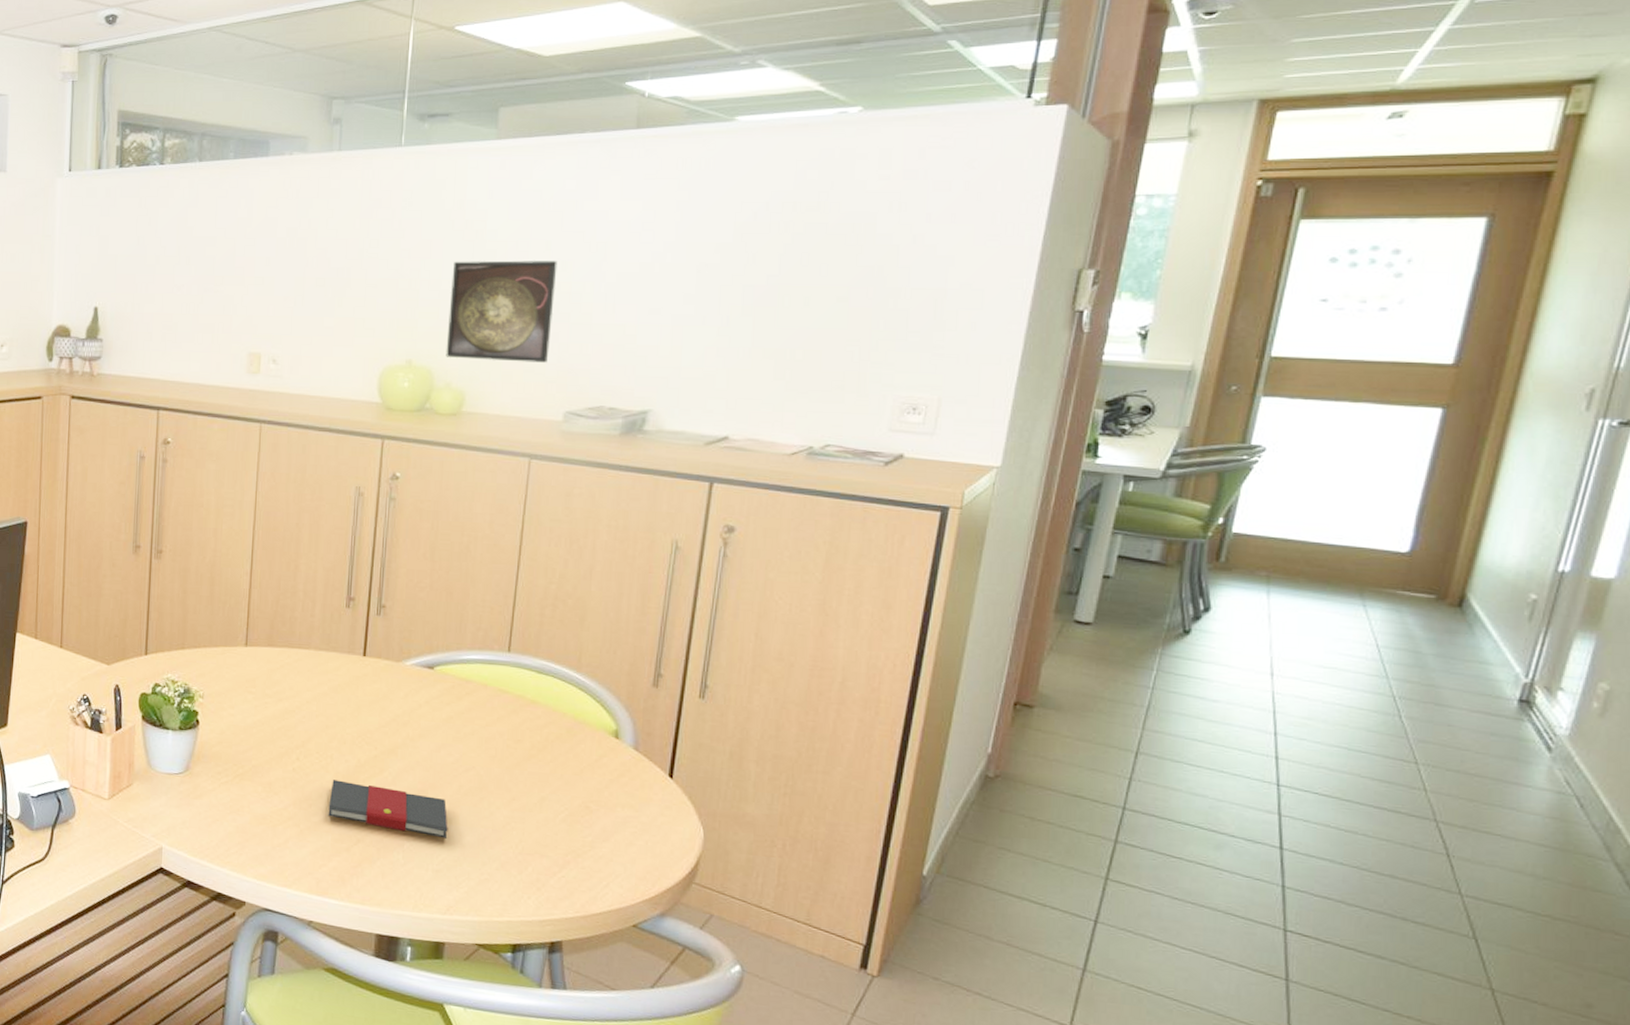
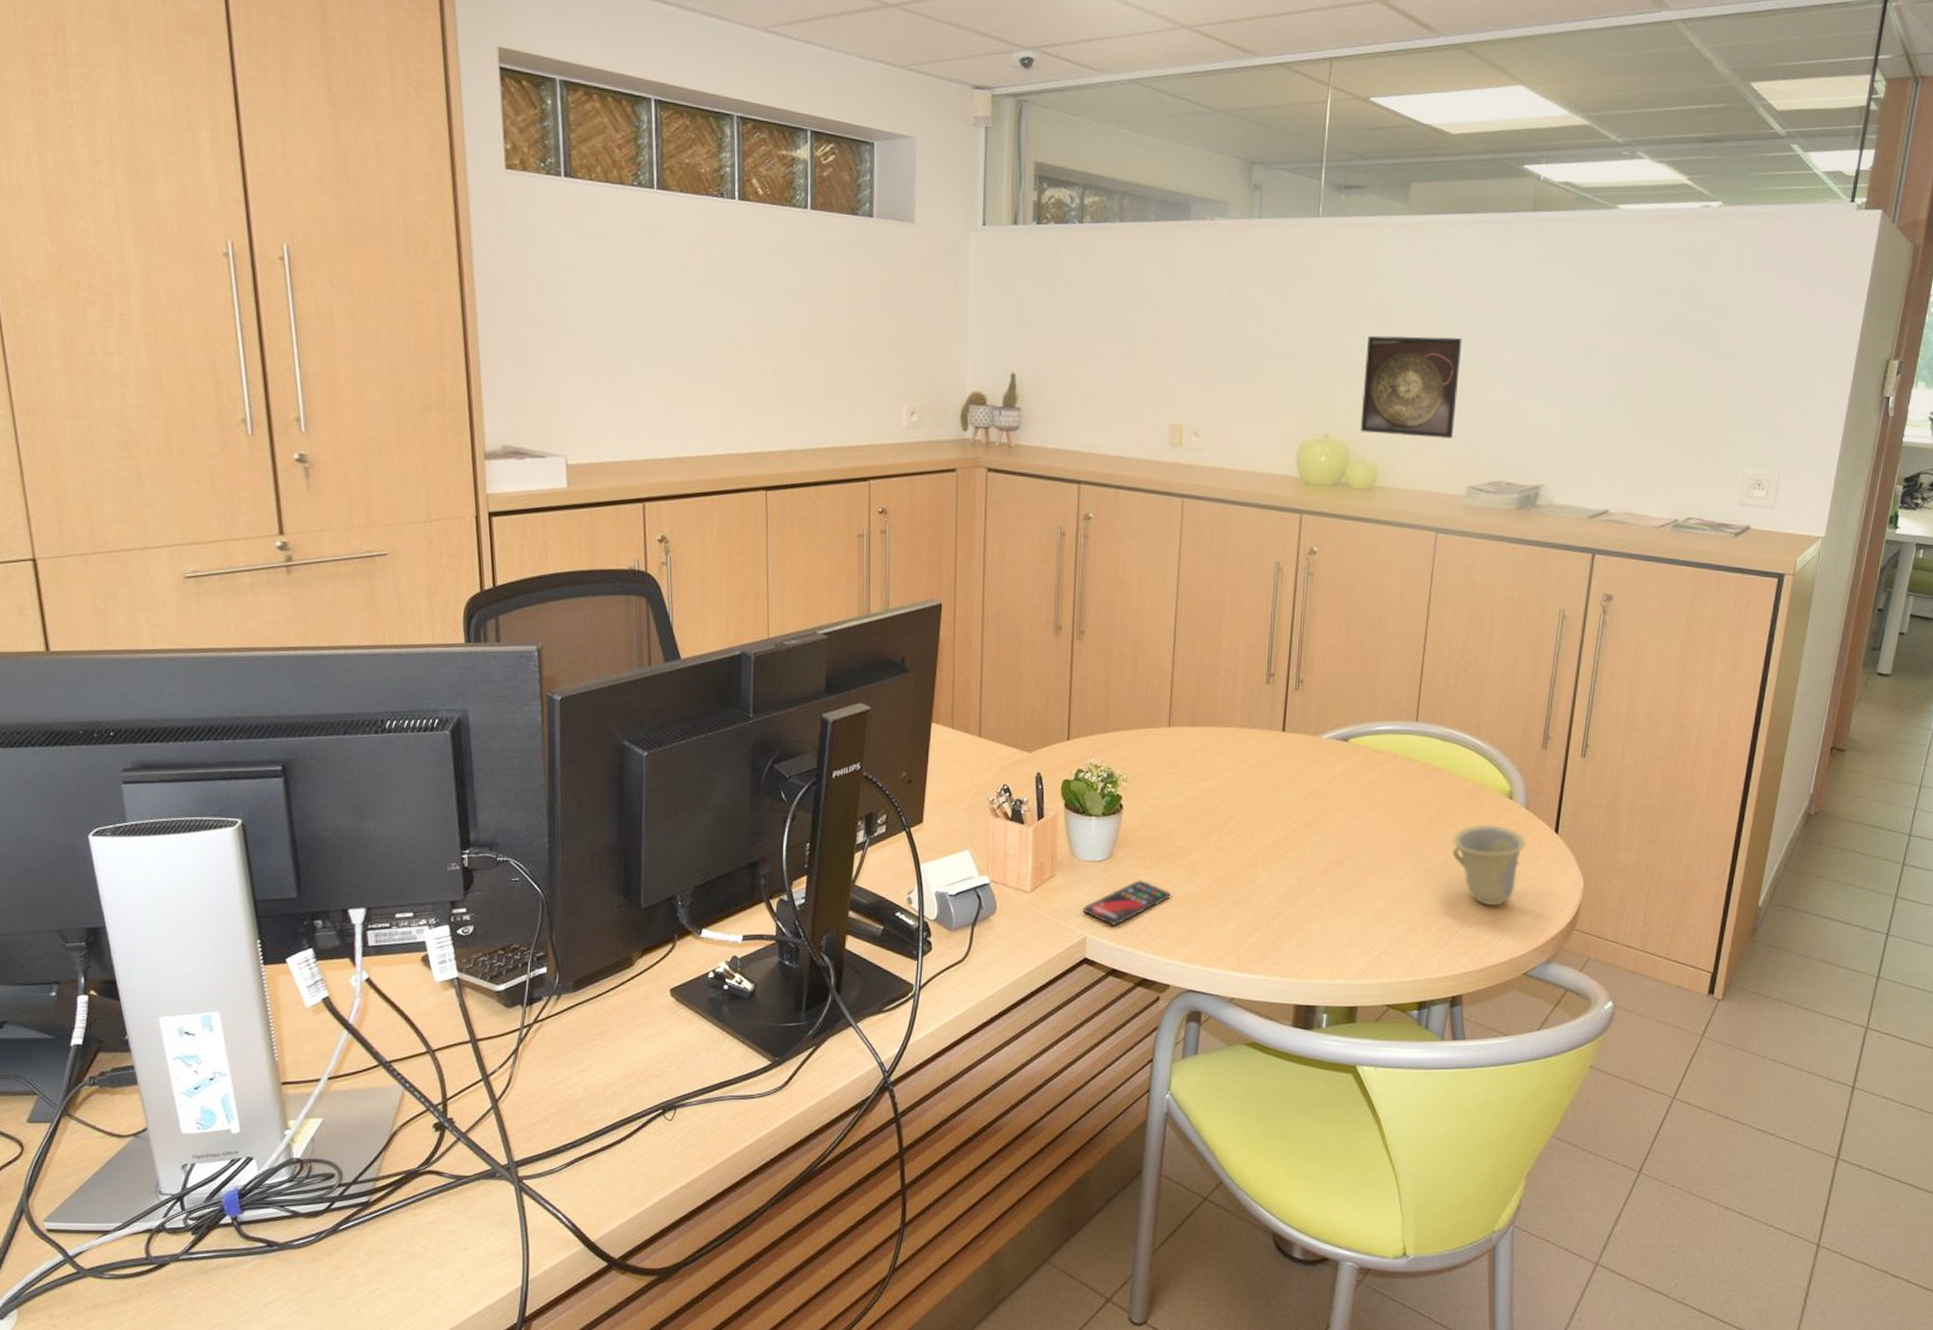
smartphone: none [159,795,247,839] -> present [1083,880,1171,927]
book: present [328,779,448,839] -> none [1249,856,1361,906]
cup: none [549,763,635,850] -> present [1452,825,1526,906]

